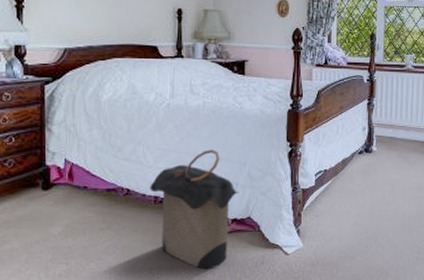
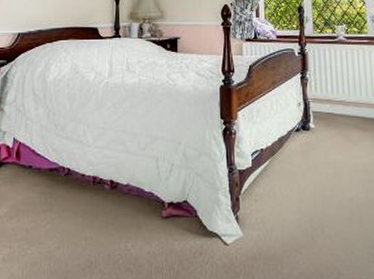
laundry hamper: present [150,149,240,270] -> none [89,128,175,259]

